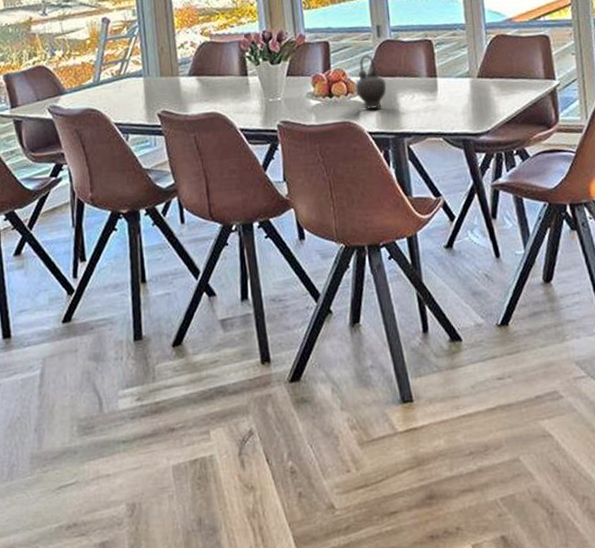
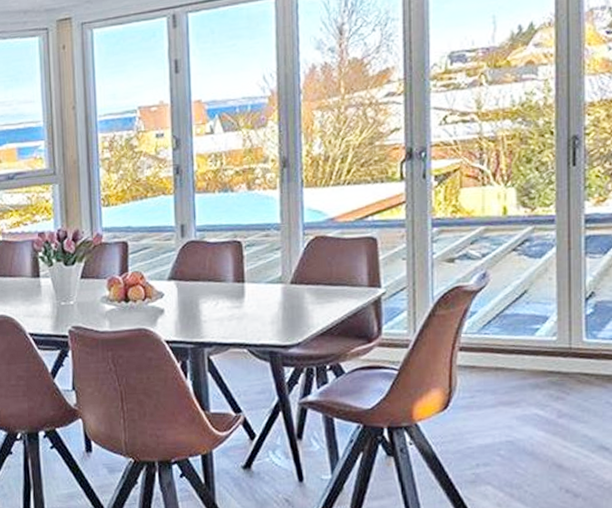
teapot: present [354,54,387,110] -> none [153,256,188,316]

